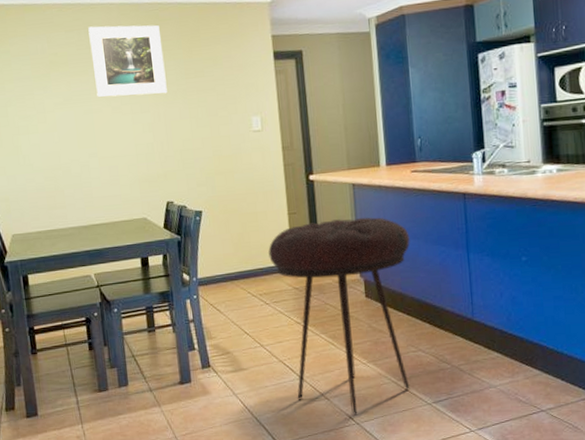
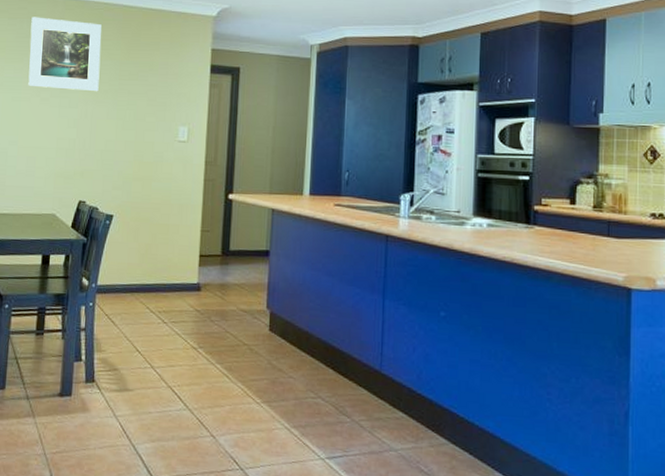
stool: present [268,217,410,415] -> none [174,243,324,458]

